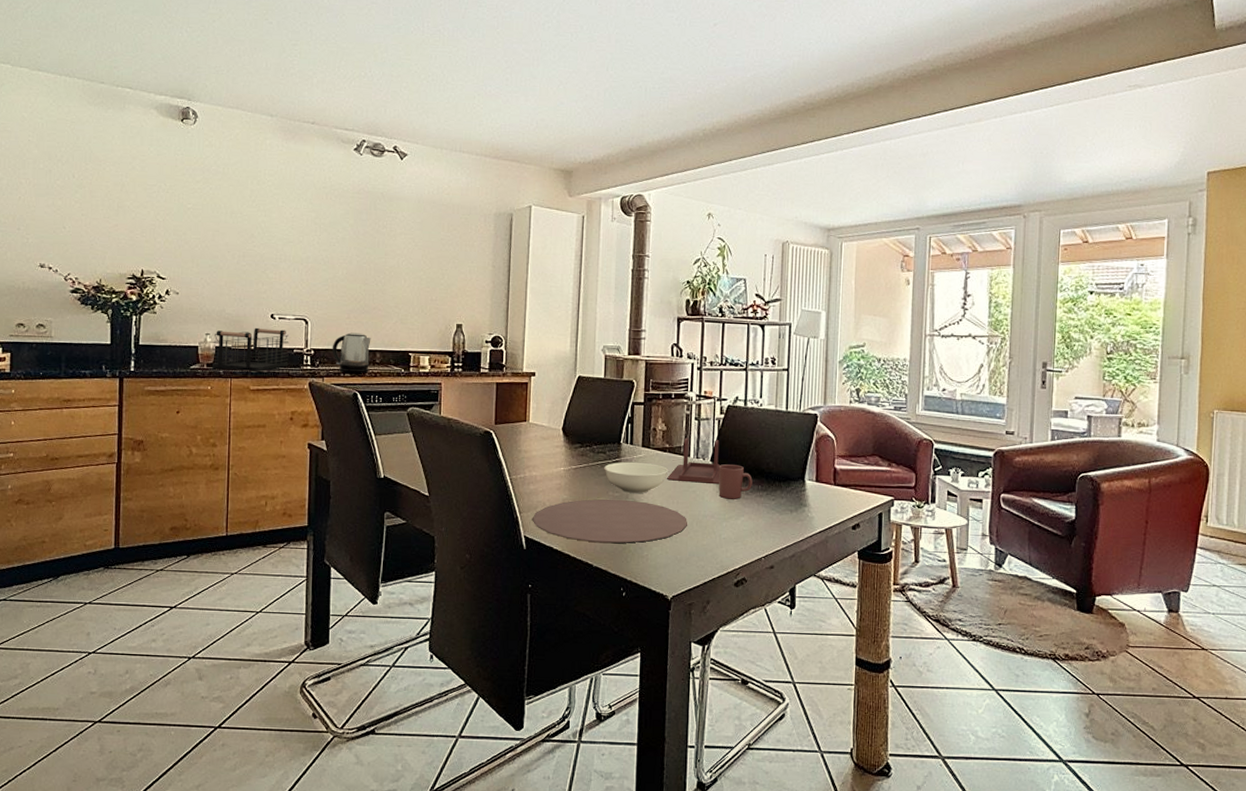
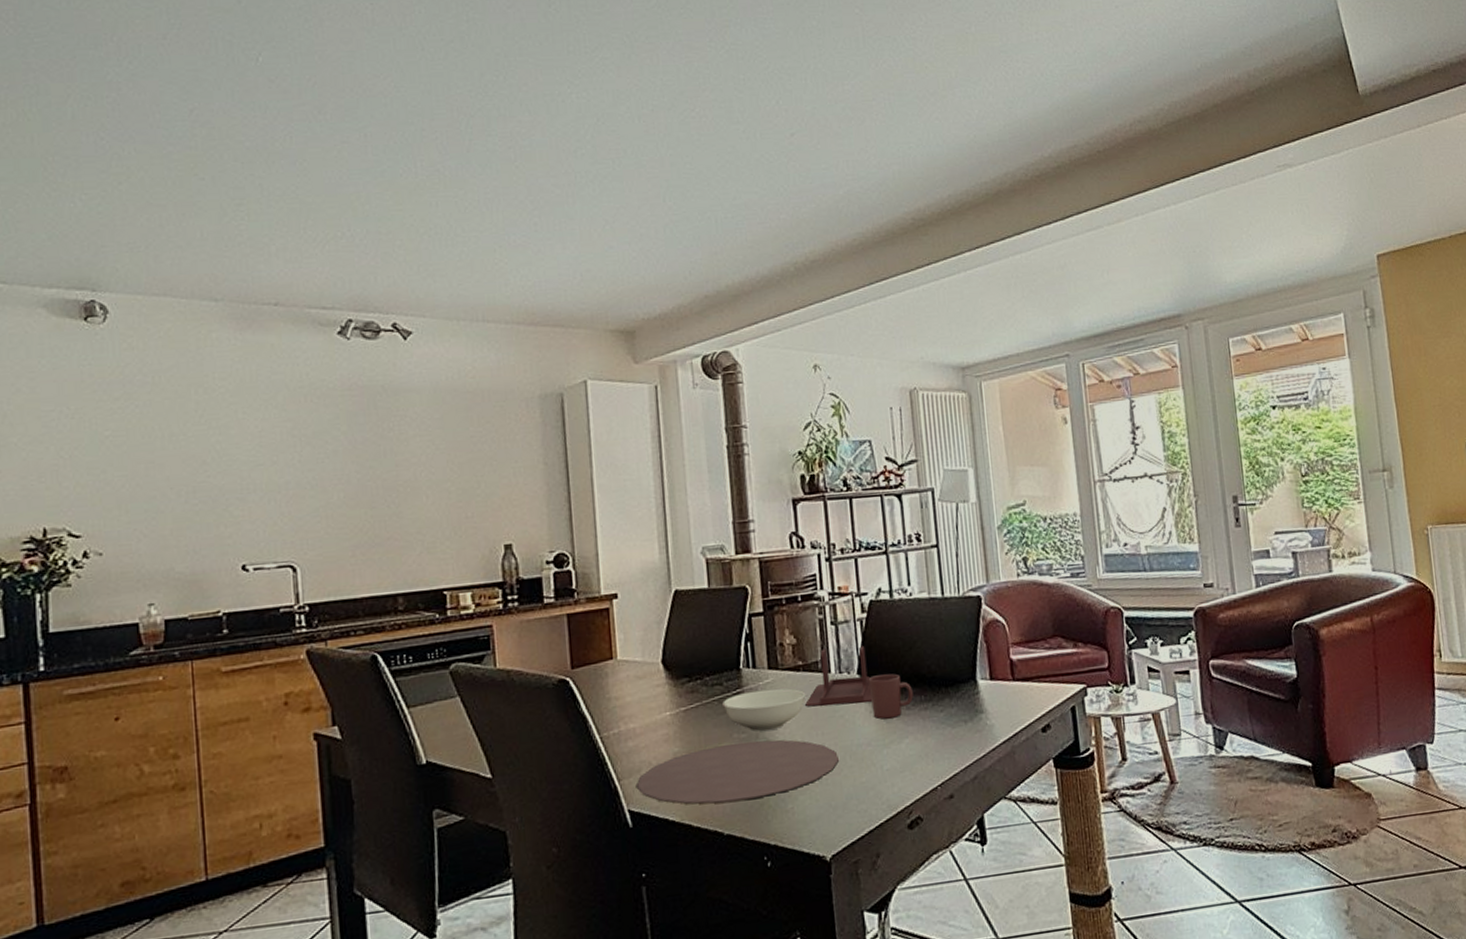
dish rack: present [212,327,289,372] -> none [160,584,273,651]
kettle: present [332,332,371,373] -> none [334,573,390,631]

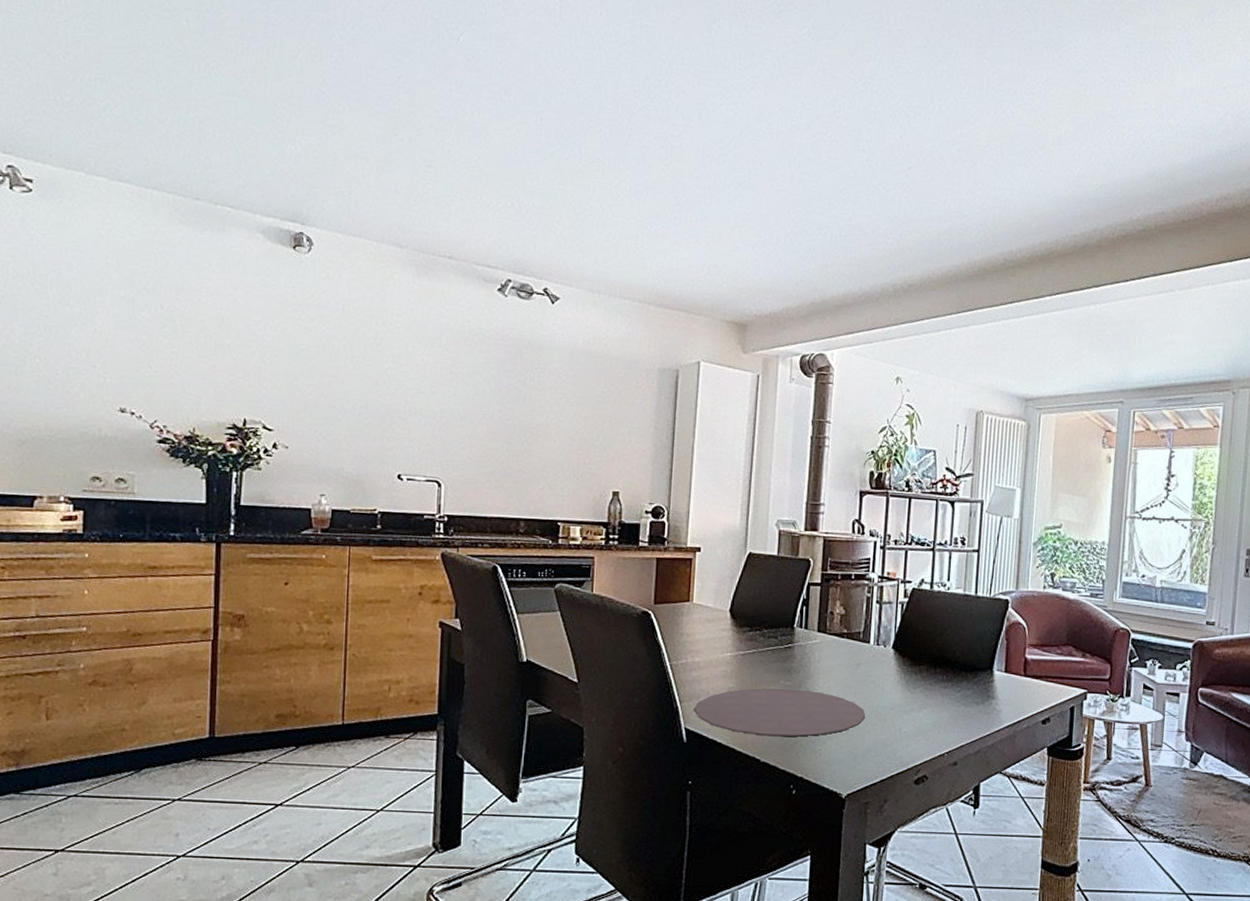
bowl: present [722,688,806,732] -> none [775,647,846,683]
napkin holder: present [805,646,873,707] -> none [844,622,902,674]
mug: present [868,673,914,720] -> none [900,652,937,690]

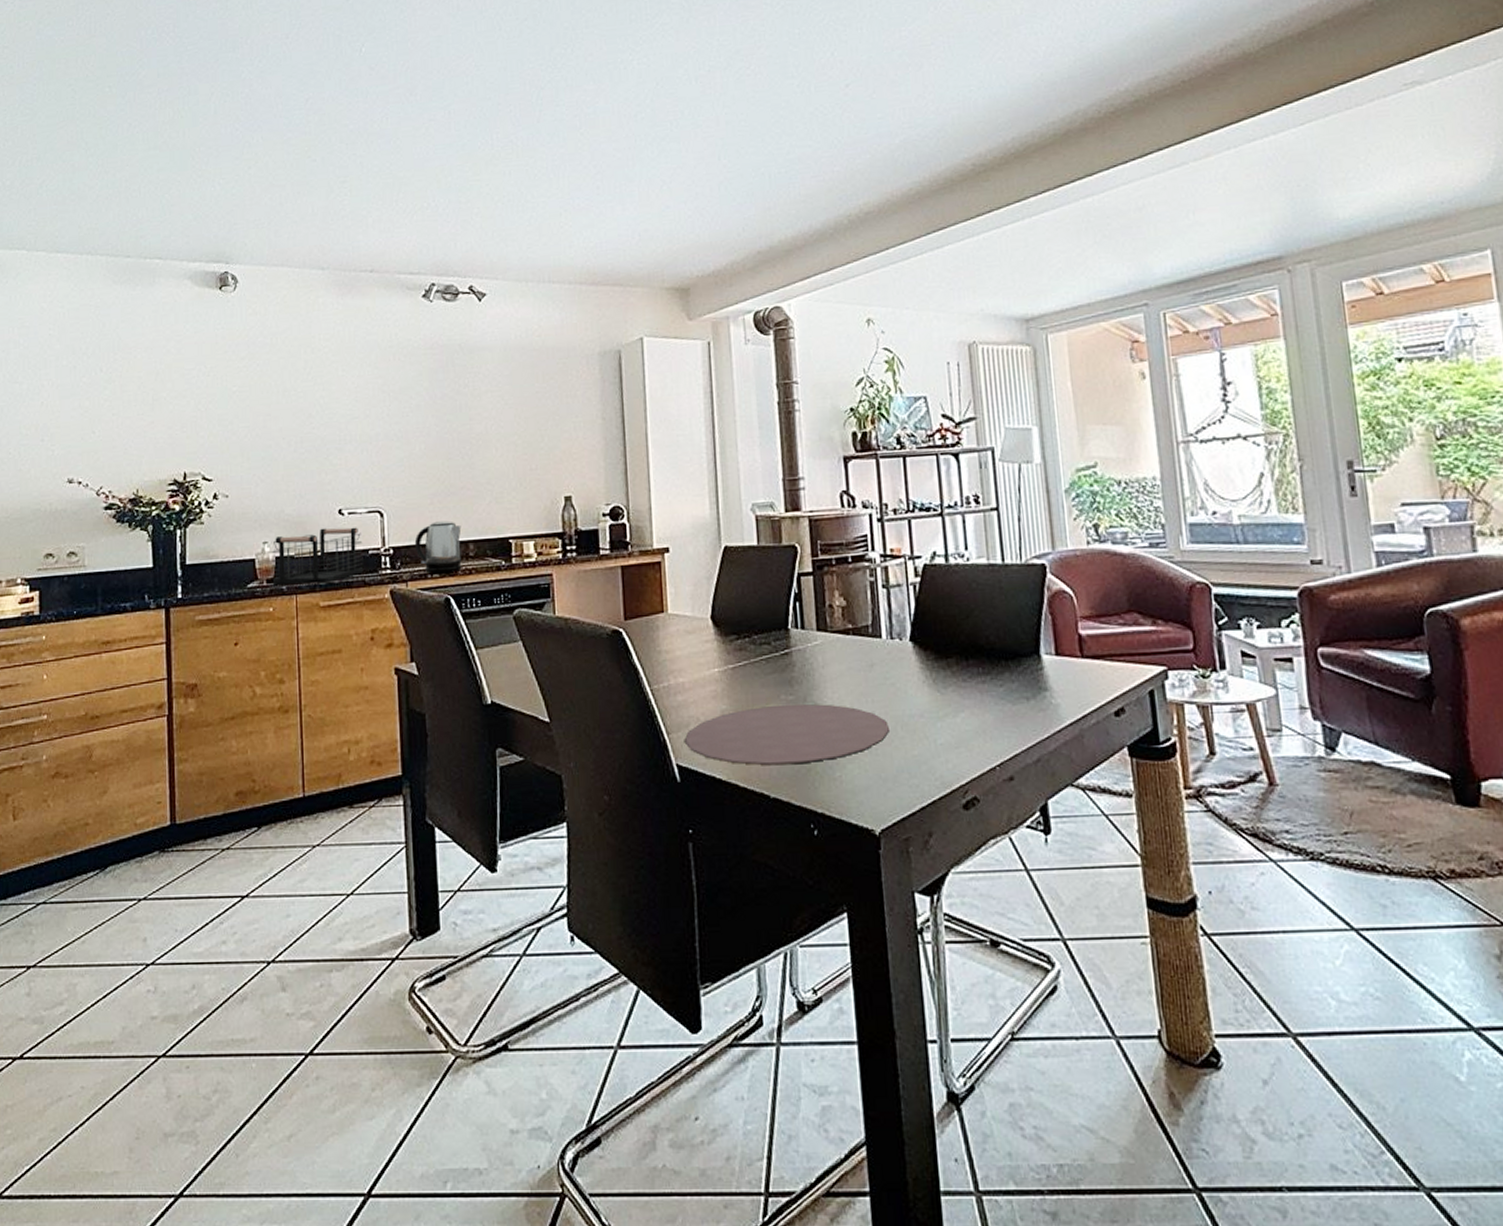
dish rack: none [328,489,419,539] -> present [272,527,363,585]
kettle: none [468,497,515,544] -> present [414,521,462,573]

